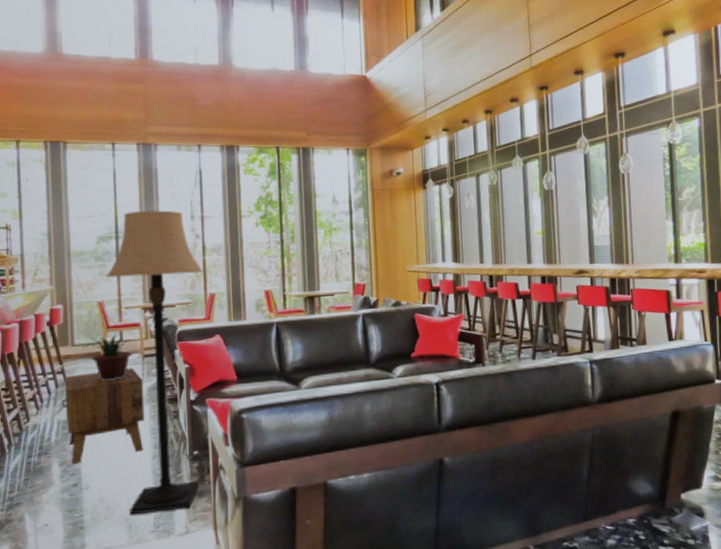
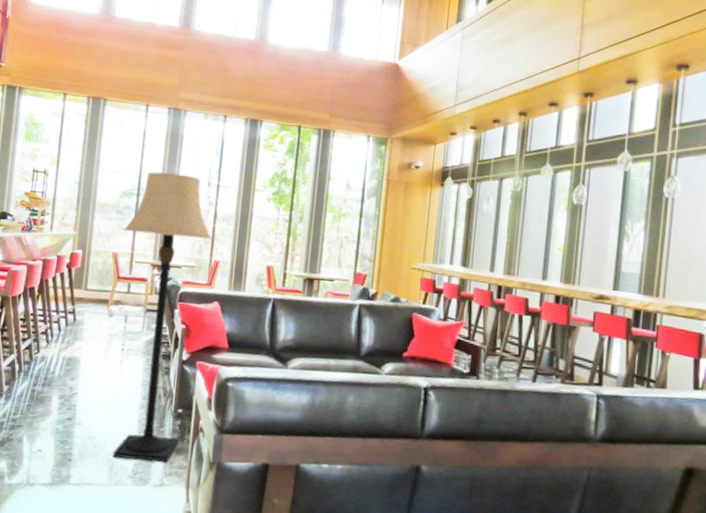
side table: present [62,367,145,464] -> none [69,316,143,400]
potted plant: present [83,334,132,381] -> none [94,285,137,329]

